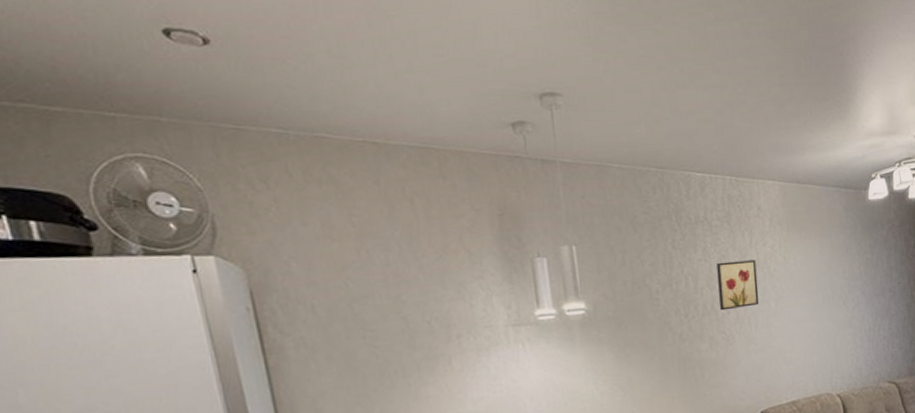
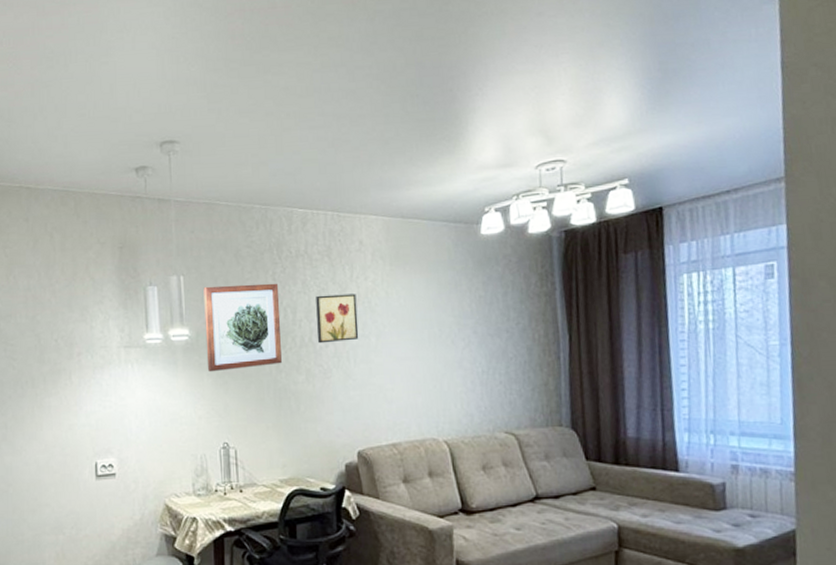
wall art: none [599,250,685,347] -> present [203,283,282,372]

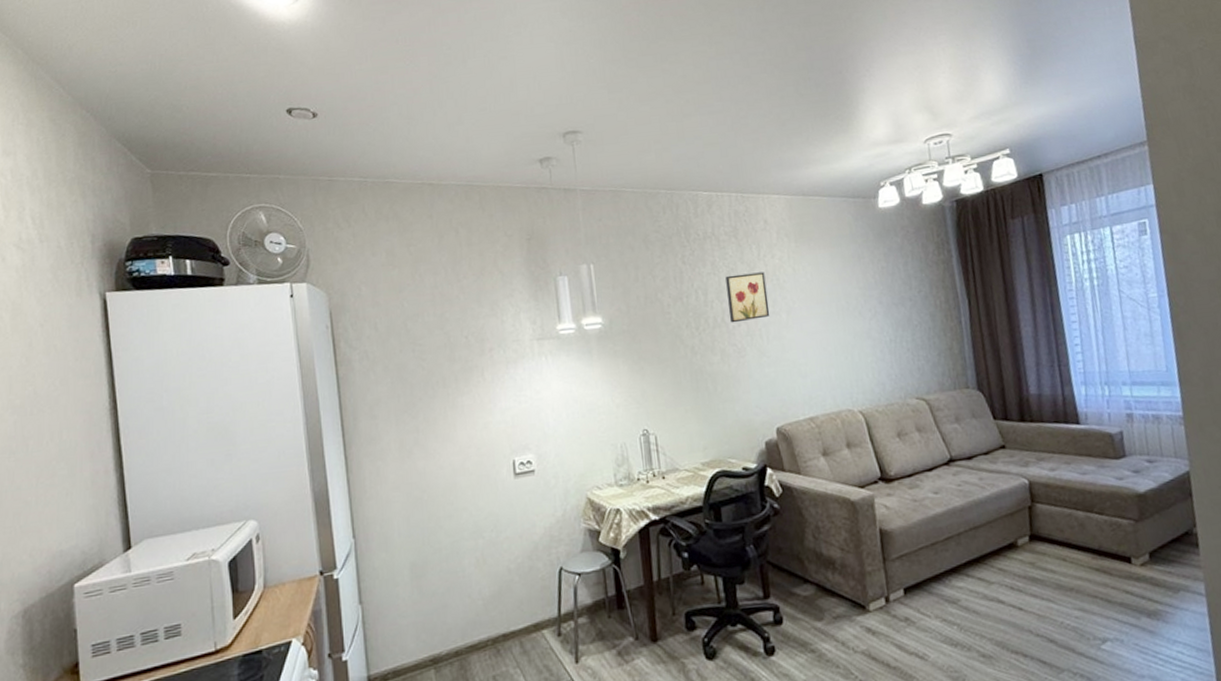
wall art: present [203,283,282,372] -> none [614,265,696,359]

